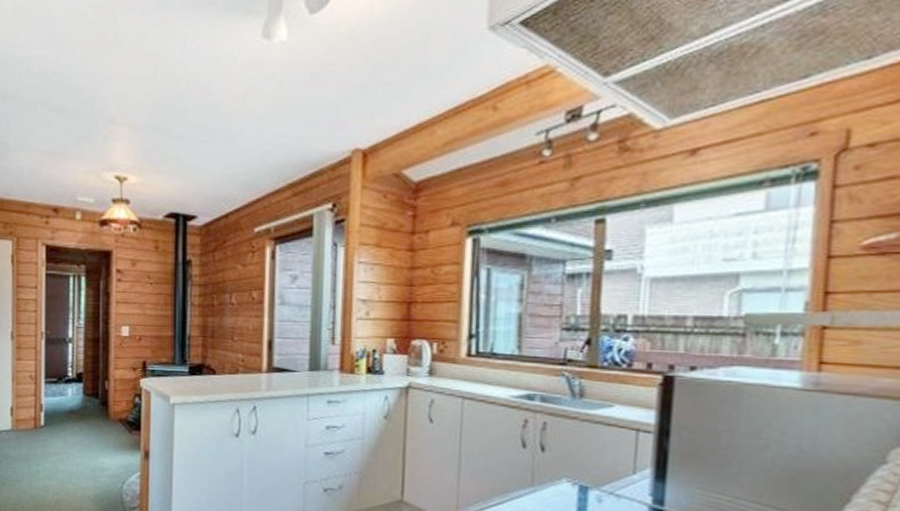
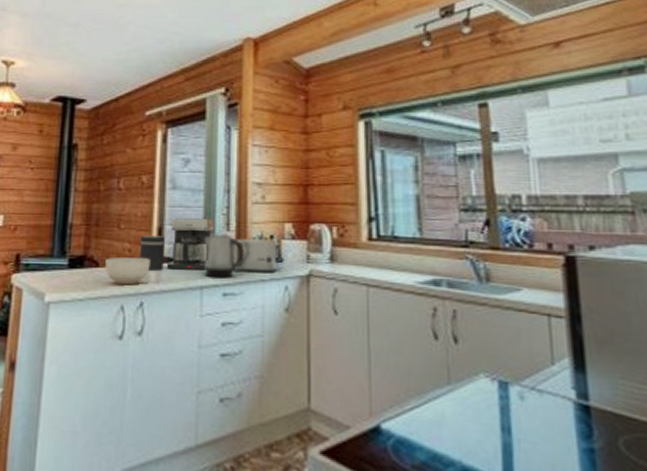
bowl: none [221,366,262,391] -> present [105,256,150,285]
cylinder: none [251,347,274,380] -> present [139,236,165,272]
coffee maker: none [276,332,321,381] -> present [166,218,215,272]
kettle: none [311,346,348,388] -> present [204,232,244,278]
toaster: none [336,352,382,384] -> present [232,239,280,273]

